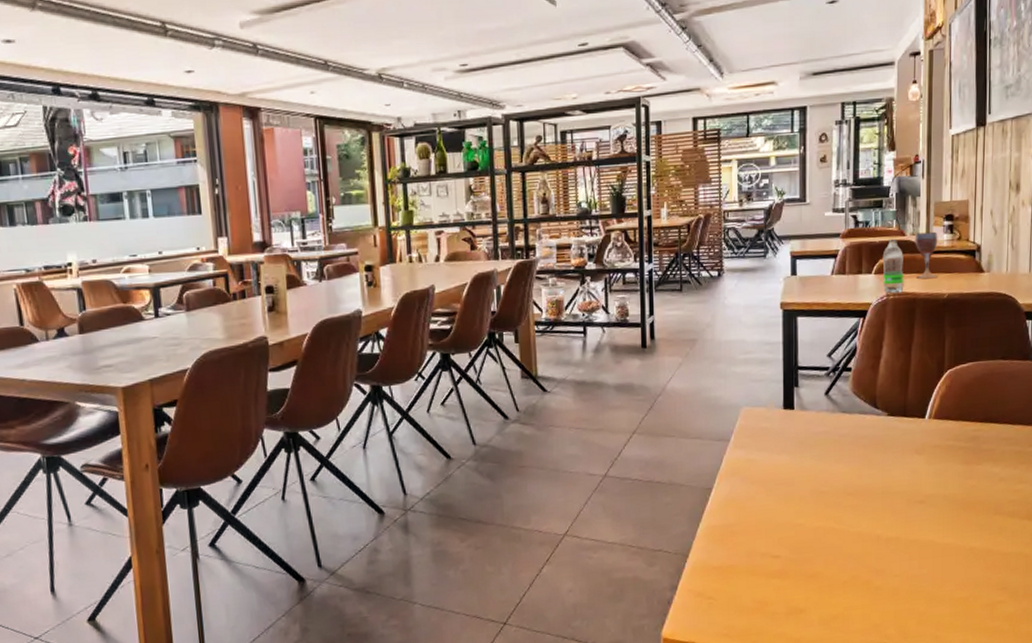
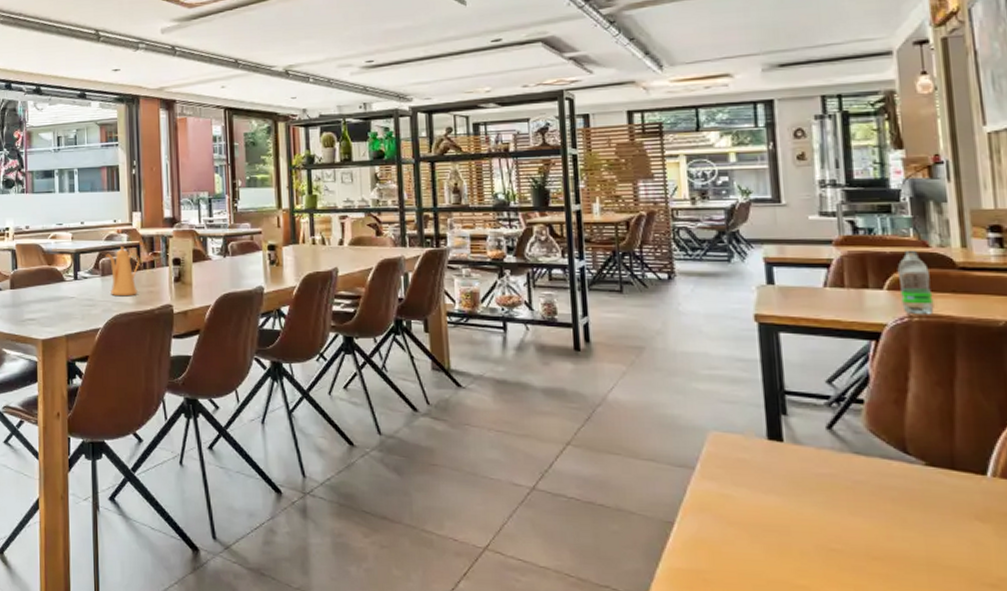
coffee pot: none [190,277,230,332] -> present [106,246,140,297]
cup: present [915,231,939,280] -> none [944,244,987,301]

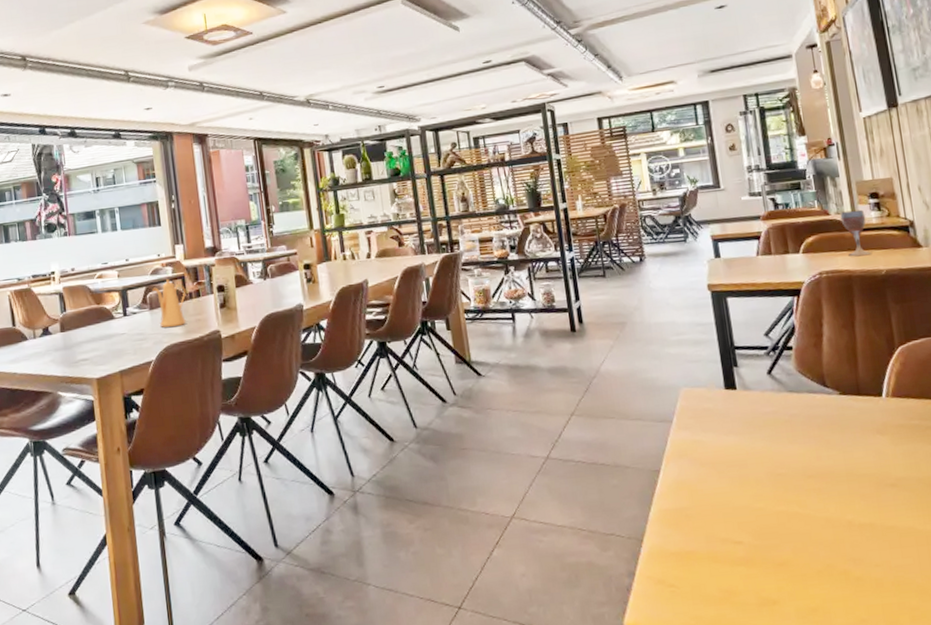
bottle: present [897,250,934,315] -> none [808,218,837,272]
cup: none [944,244,987,301] -> present [840,209,873,257]

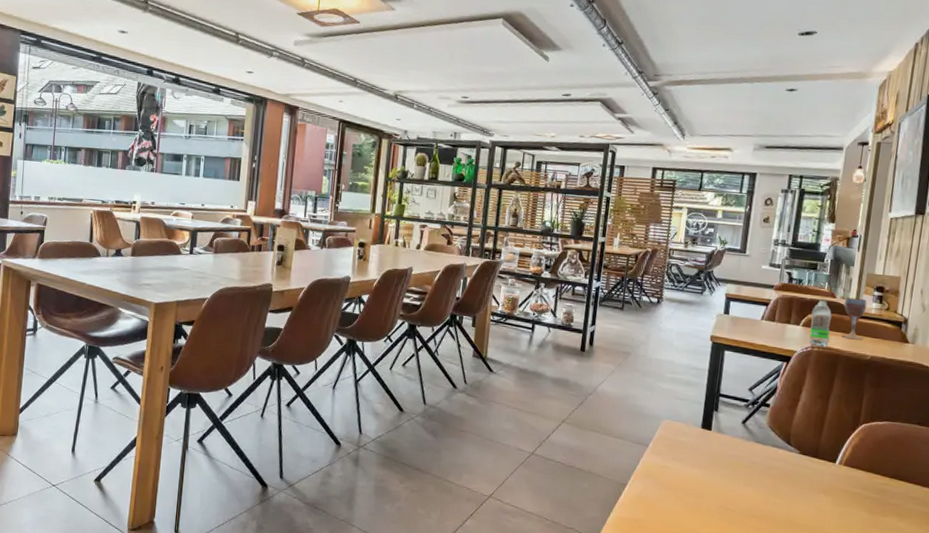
coffee pot: present [152,279,186,328] -> none [220,230,250,273]
bottle: none [808,218,837,272] -> present [809,298,832,347]

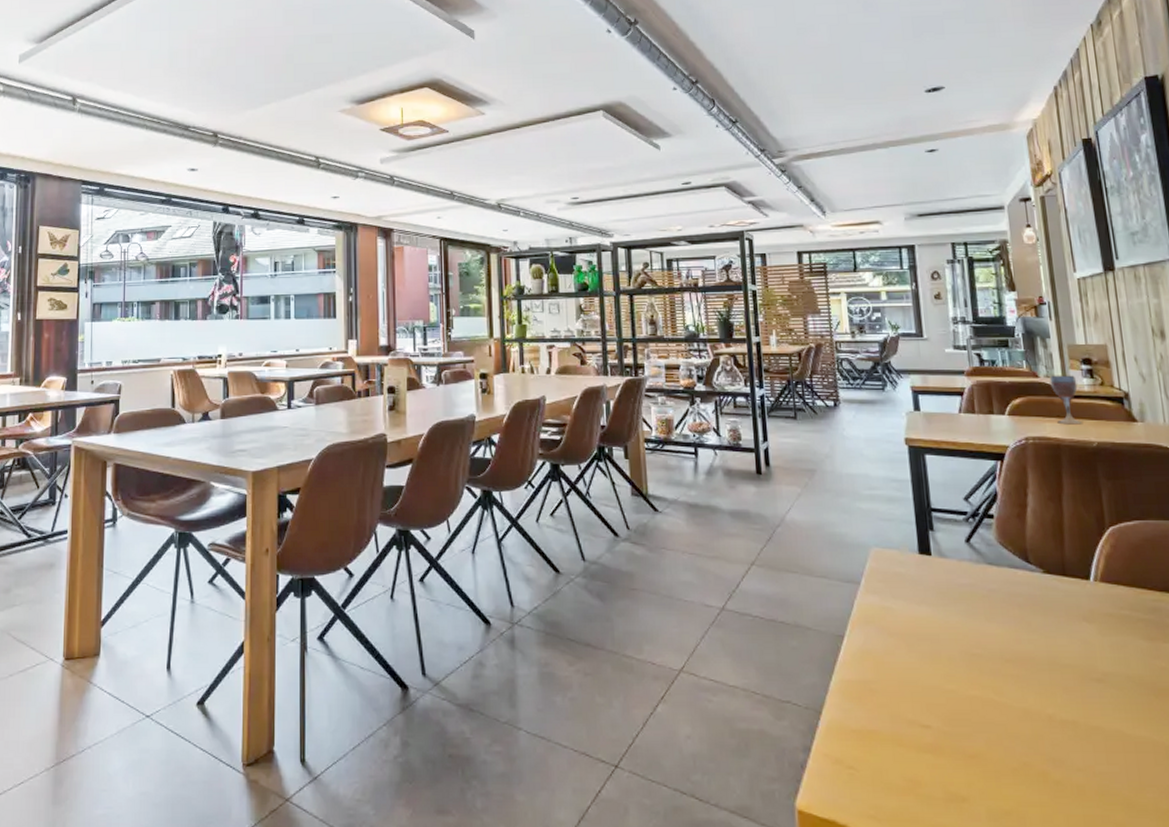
bottle: present [809,298,832,347] -> none [1015,380,1044,438]

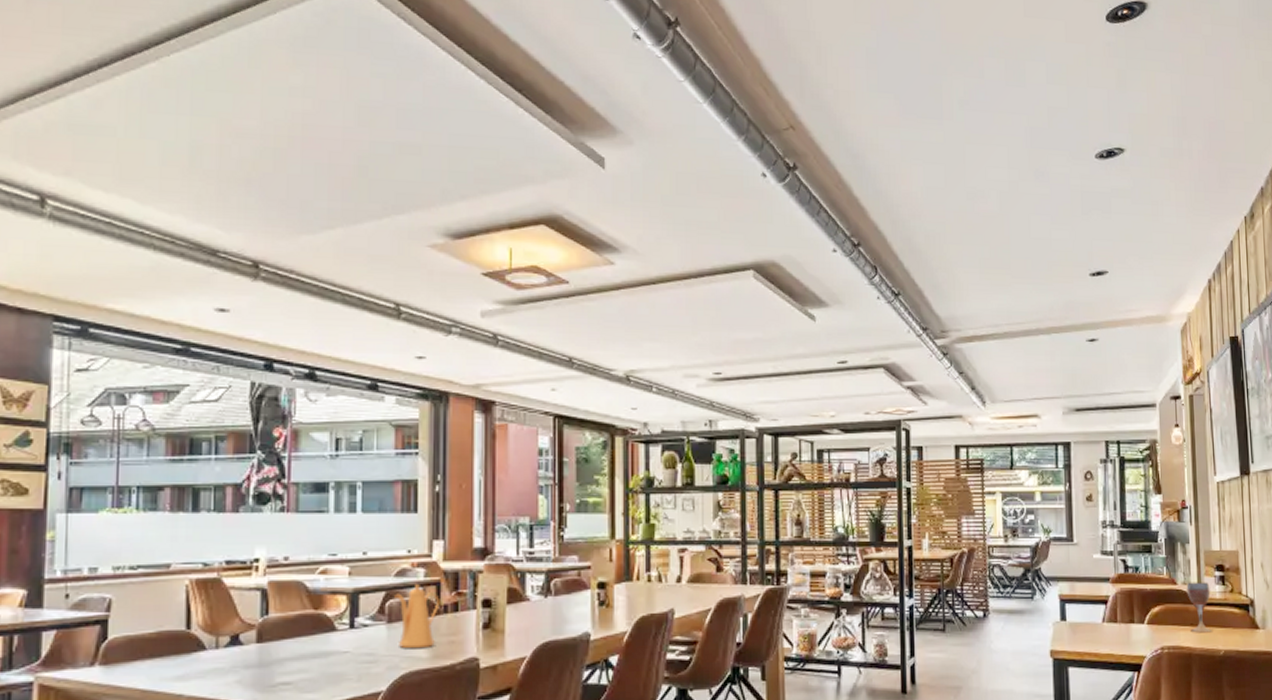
coffee pot: none [320,375,355,426] -> present [395,584,440,649]

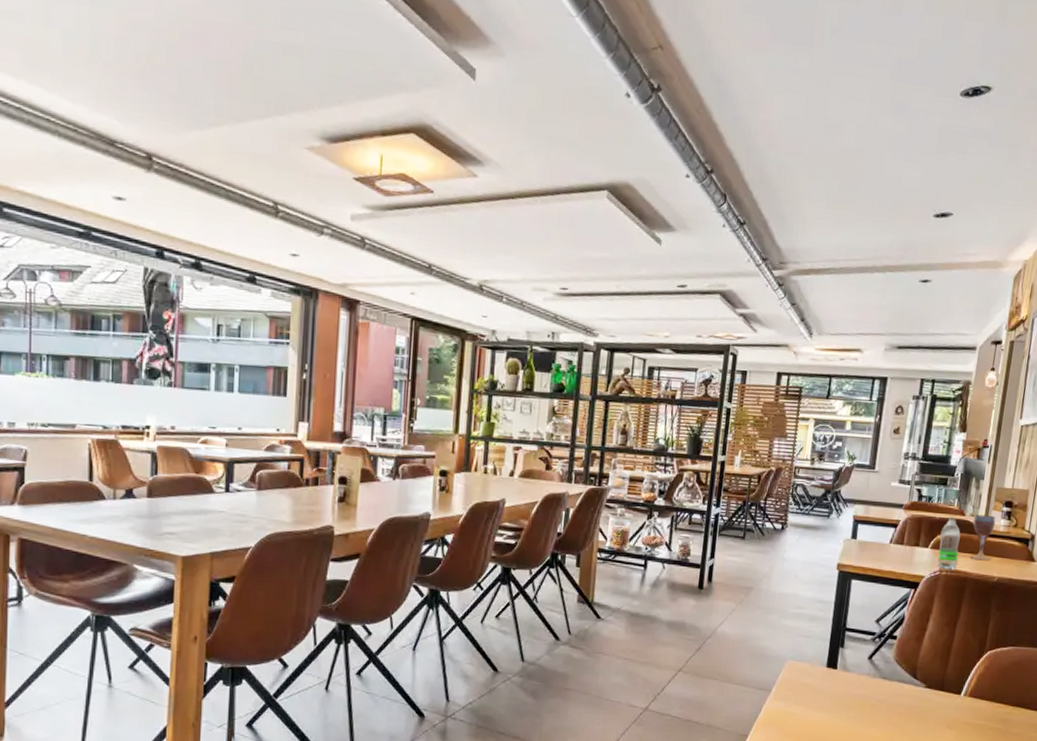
coffee pot: present [395,584,440,649] -> none [264,459,303,514]
bottle: none [1154,587,1179,647] -> present [937,516,961,570]

